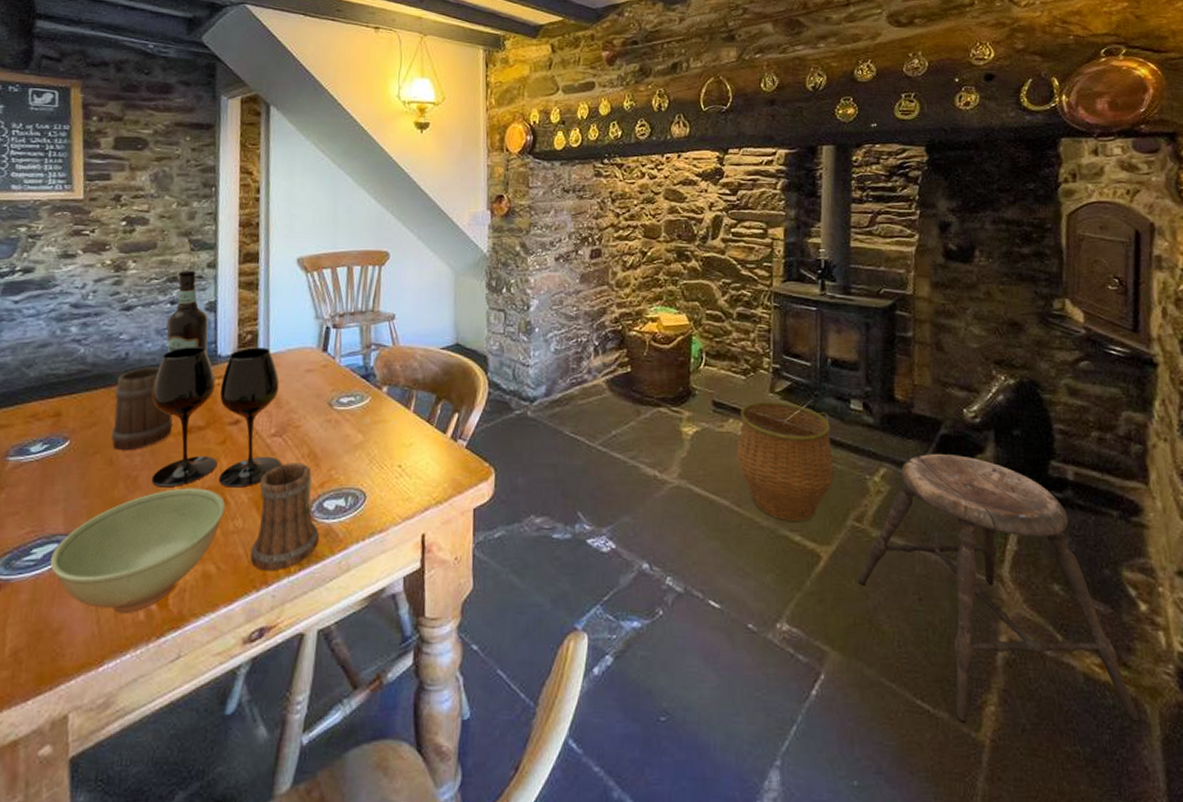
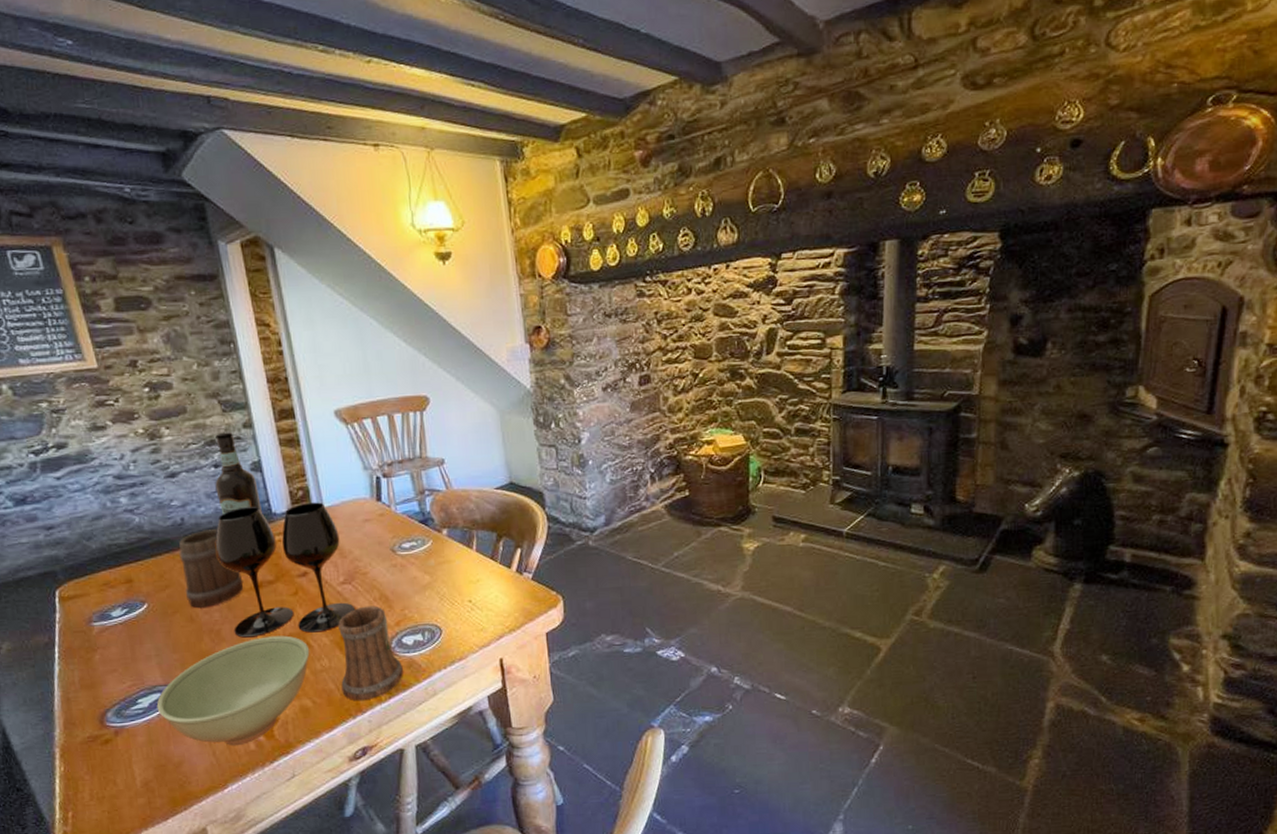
basket: present [736,401,835,522] -> none [797,512,895,621]
stool: present [857,453,1139,722] -> none [915,547,1170,773]

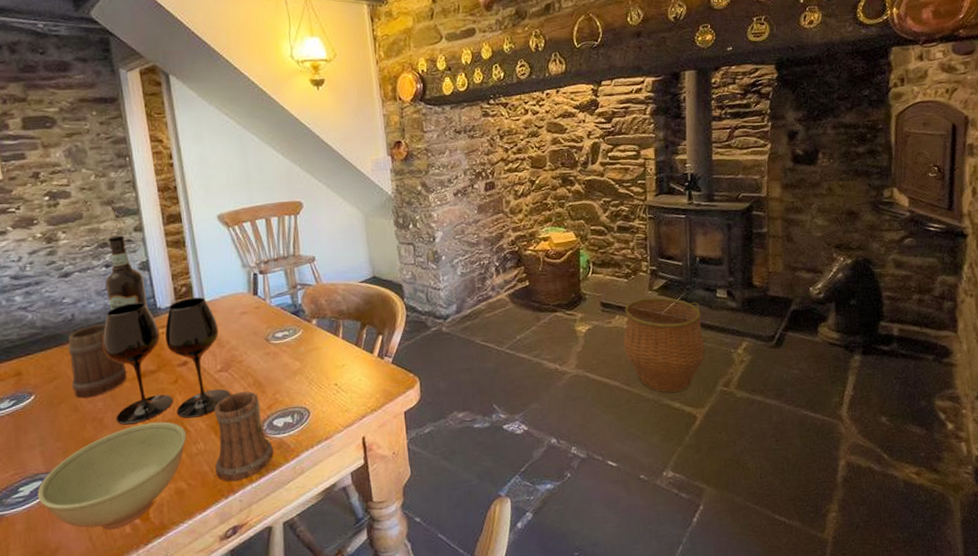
basket: none [797,512,895,621] -> present [623,297,706,393]

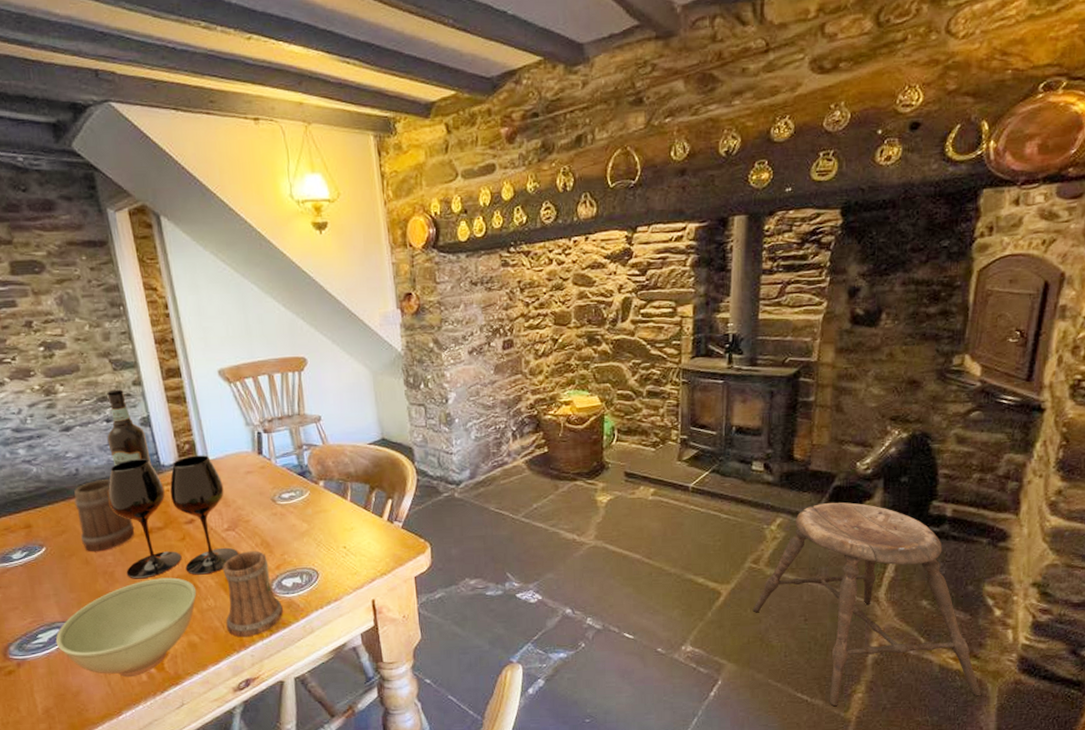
basket: present [623,297,706,393] -> none [646,468,736,568]
stool: none [727,325,945,527] -> present [752,502,981,706]

